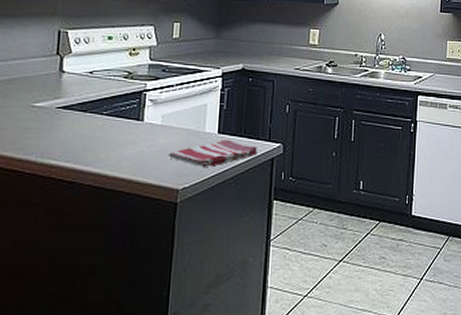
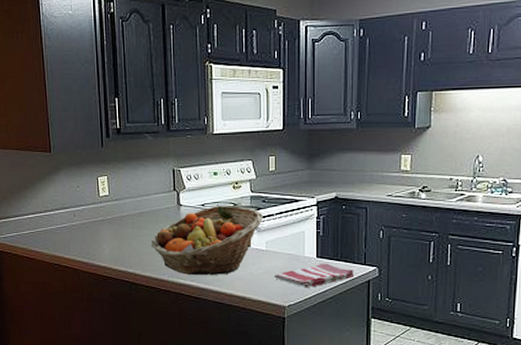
fruit basket: none [18,74,162,154] -> present [150,206,264,275]

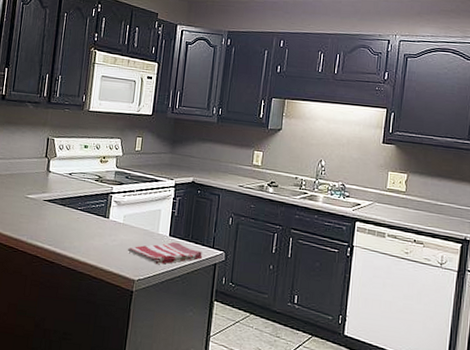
fruit basket: present [150,206,264,275] -> none [15,176,125,243]

